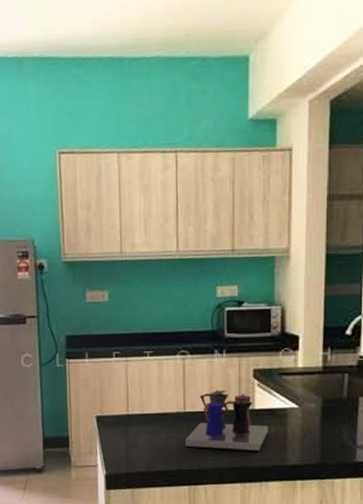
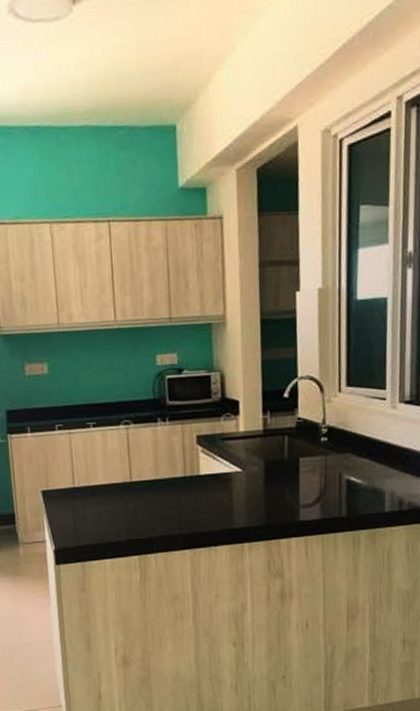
coffee maker: present [185,389,268,451] -> none [133,457,215,517]

